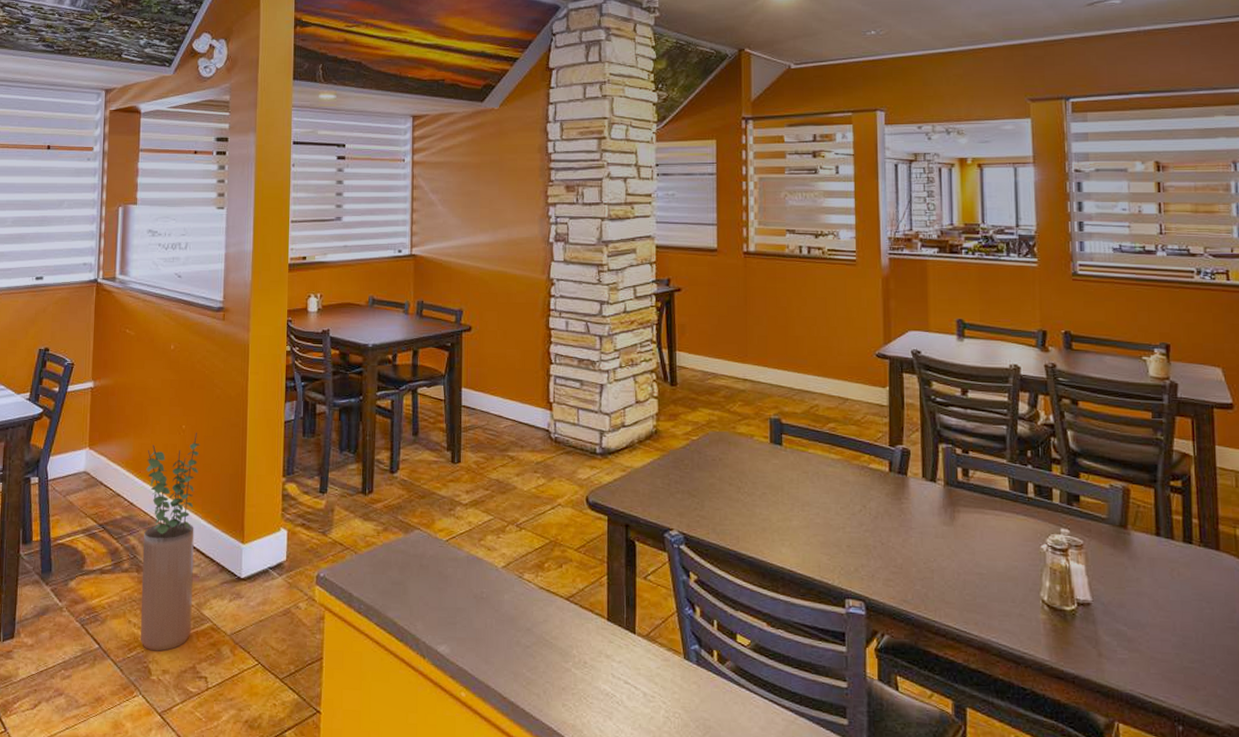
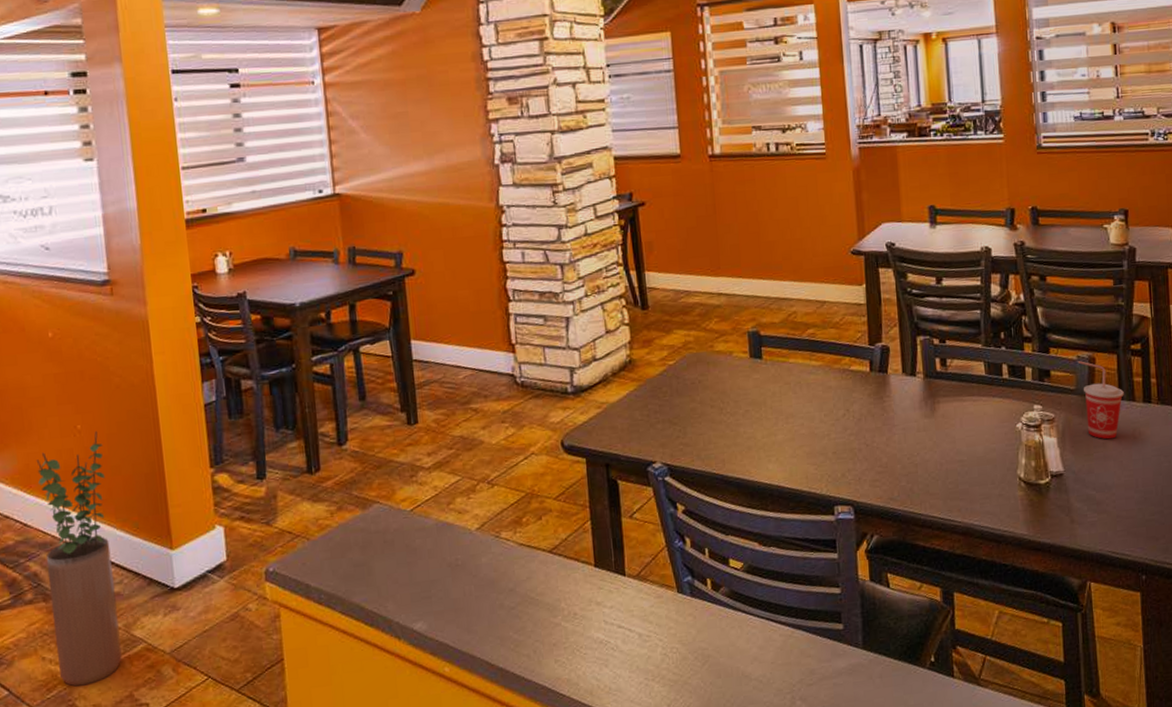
beverage cup: none [1110,490,1162,575] -> present [1077,361,1124,440]

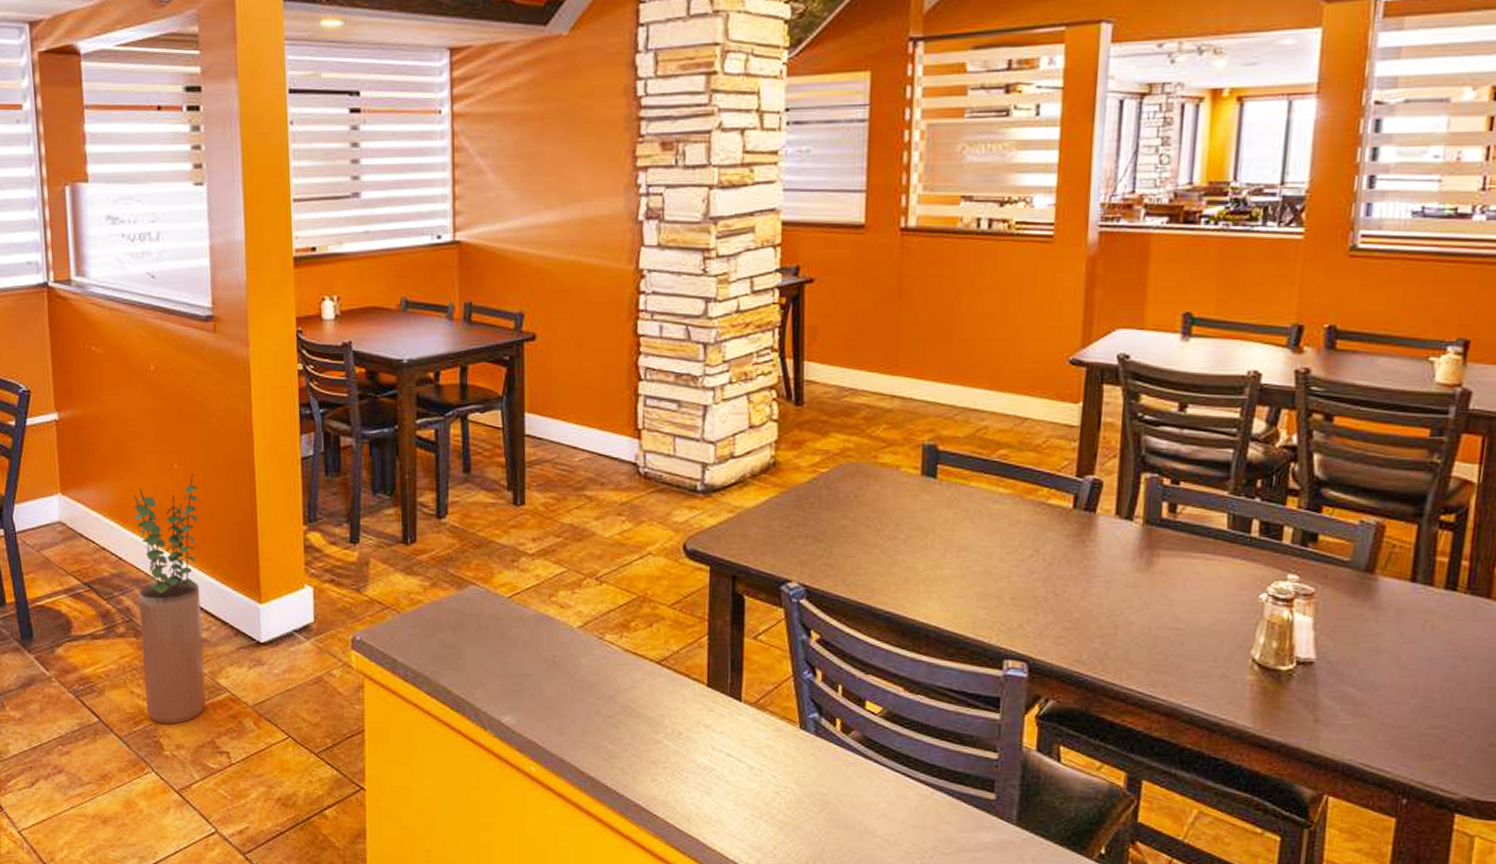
beverage cup: present [1077,361,1124,440] -> none [1358,527,1420,629]

